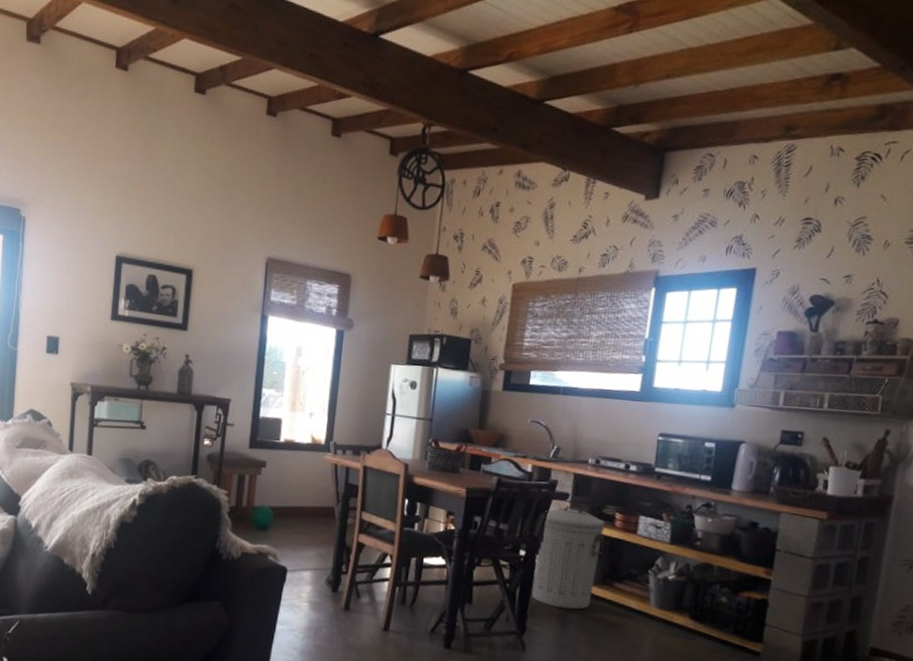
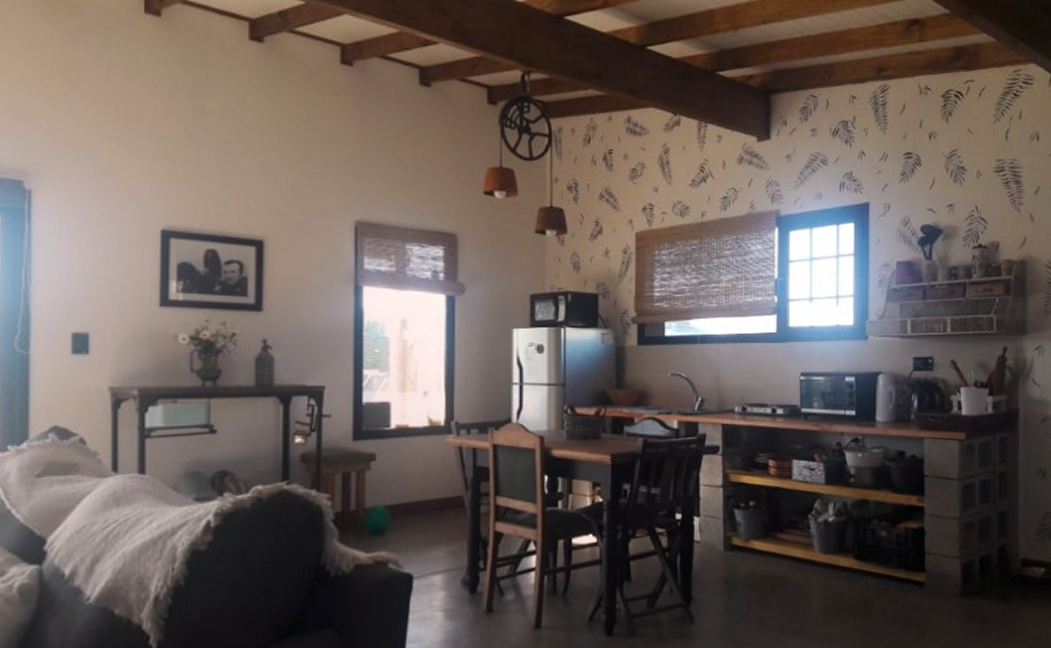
trash can: present [532,506,605,610] -> none [693,459,761,570]

